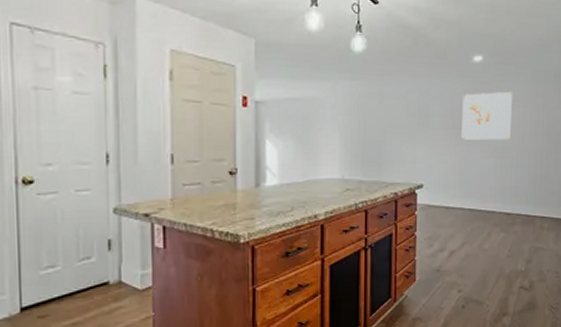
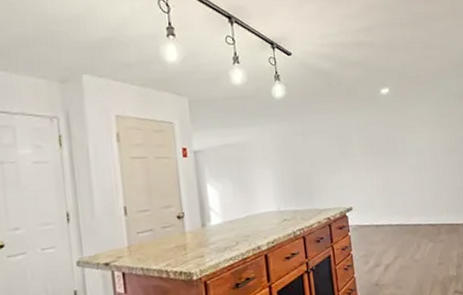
wall art: present [461,91,512,140] -> none [376,115,424,163]

